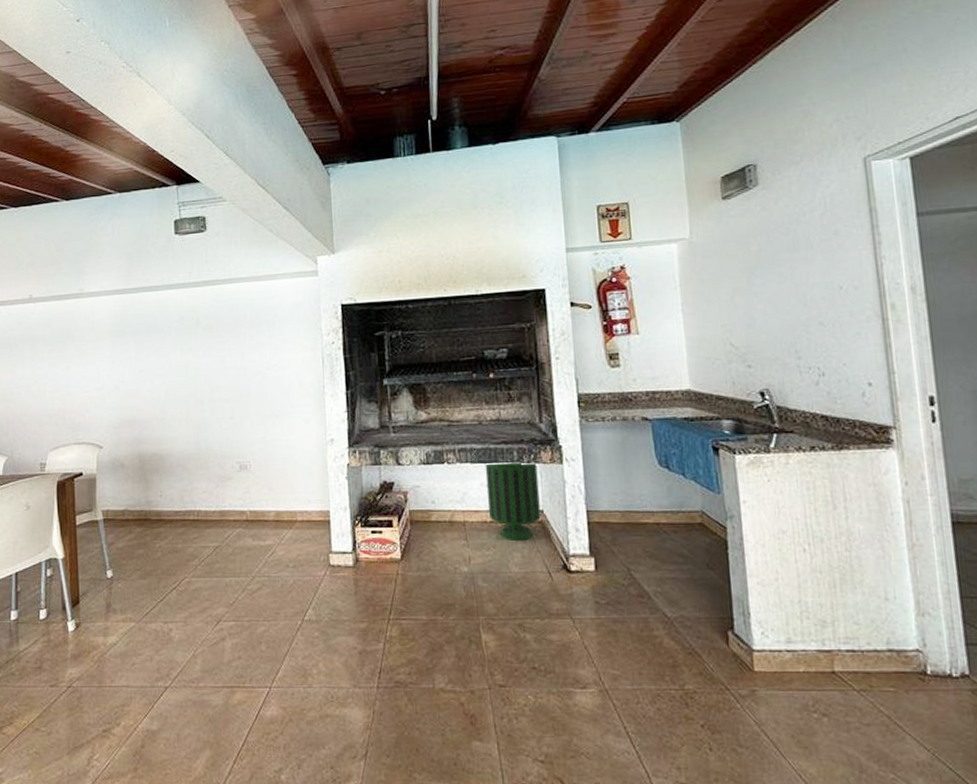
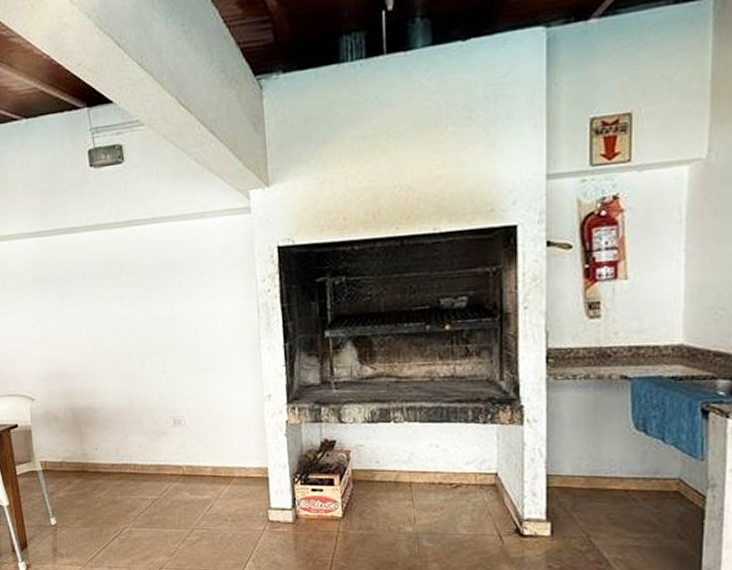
trash can: present [485,462,541,540] -> none [435,422,495,503]

